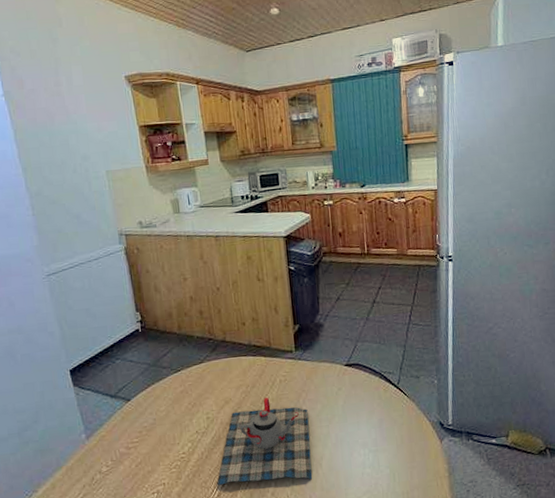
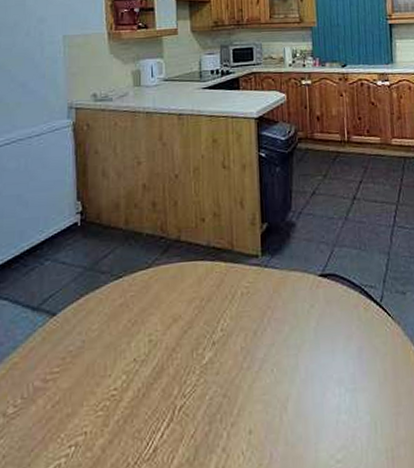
teapot: present [217,398,313,486] -> none [153,315,275,437]

